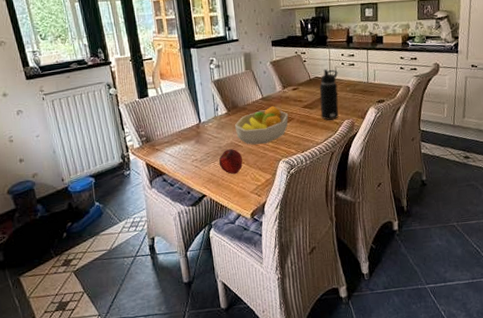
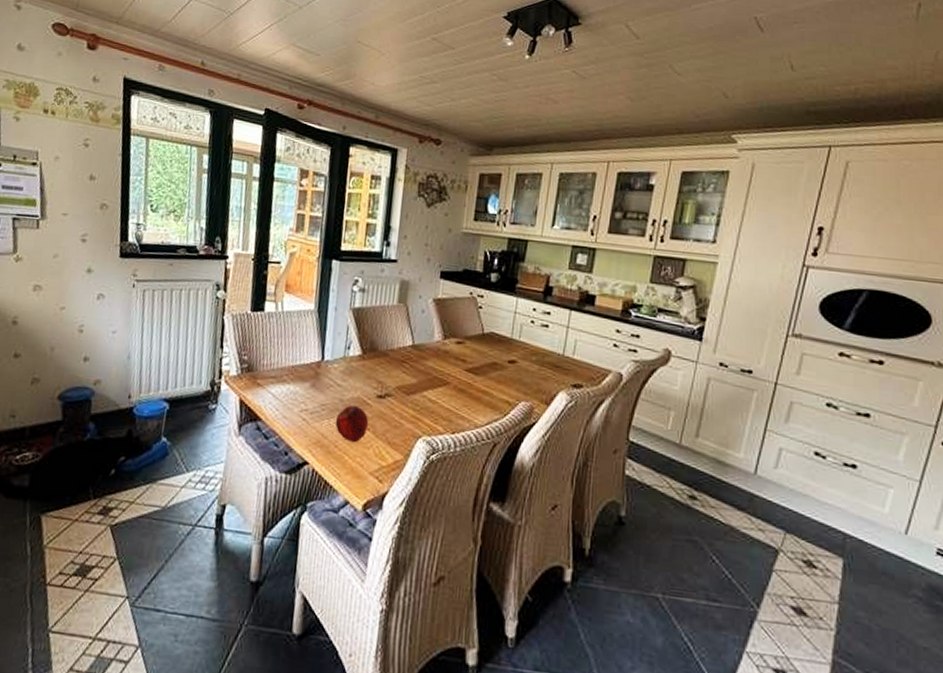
fruit bowl: present [234,106,289,145] -> none [367,359,444,410]
water bottle: present [319,68,339,121] -> none [488,323,524,398]

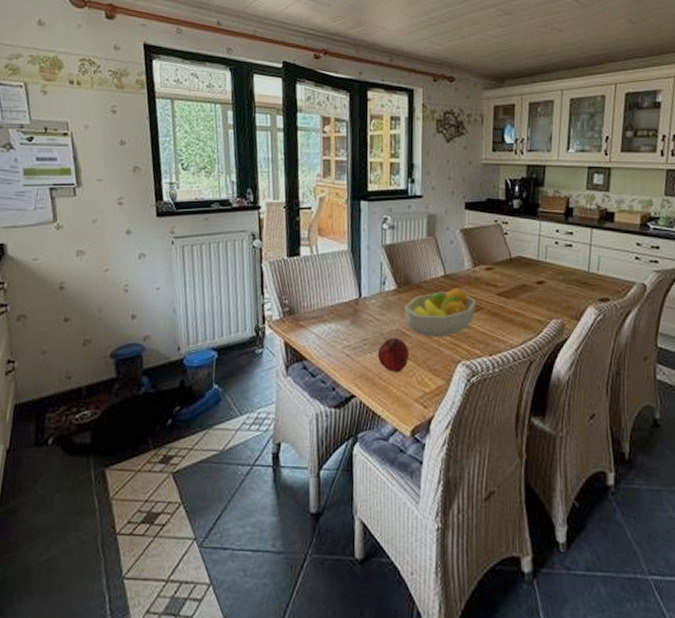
fruit bowl: none [367,359,444,410] -> present [404,288,477,338]

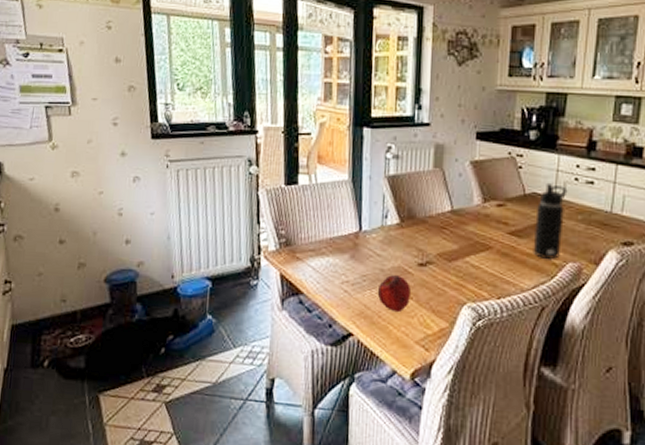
fruit bowl: present [404,288,477,338] -> none [406,224,486,277]
water bottle: none [520,246,549,318] -> present [533,182,568,260]

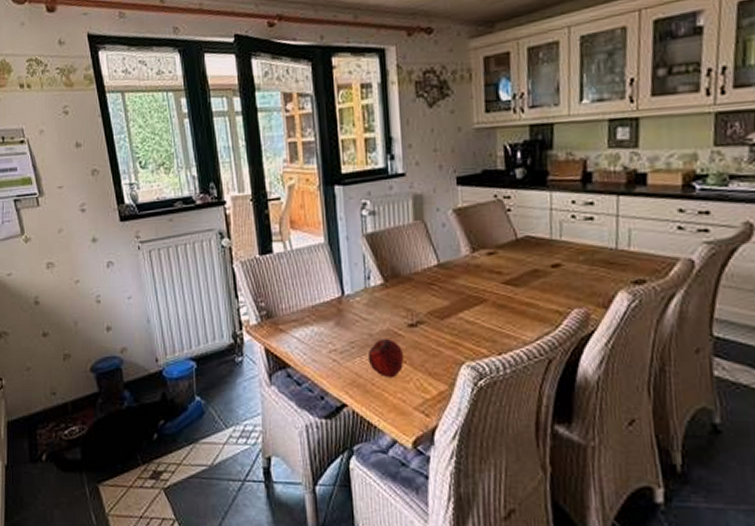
water bottle: present [533,182,568,260] -> none [531,223,565,308]

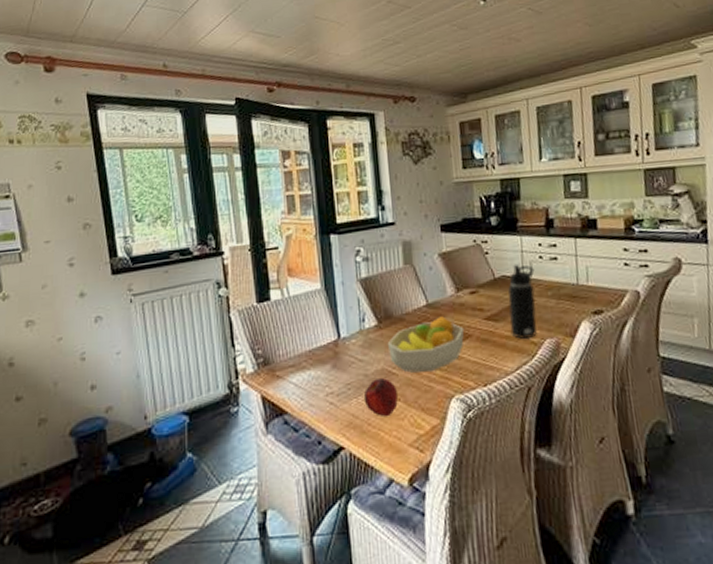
fruit bowl: none [393,278,479,337] -> present [387,316,465,373]
water bottle: none [531,223,565,308] -> present [508,264,537,340]

